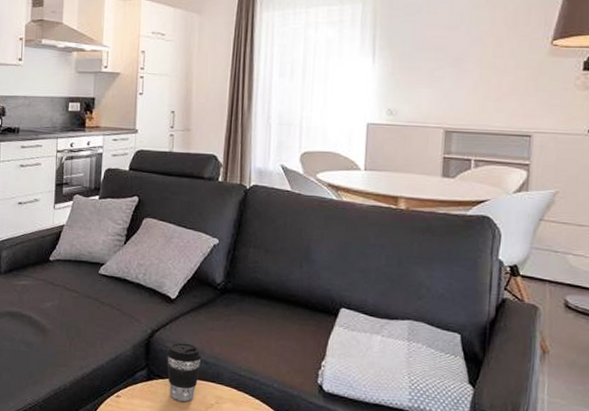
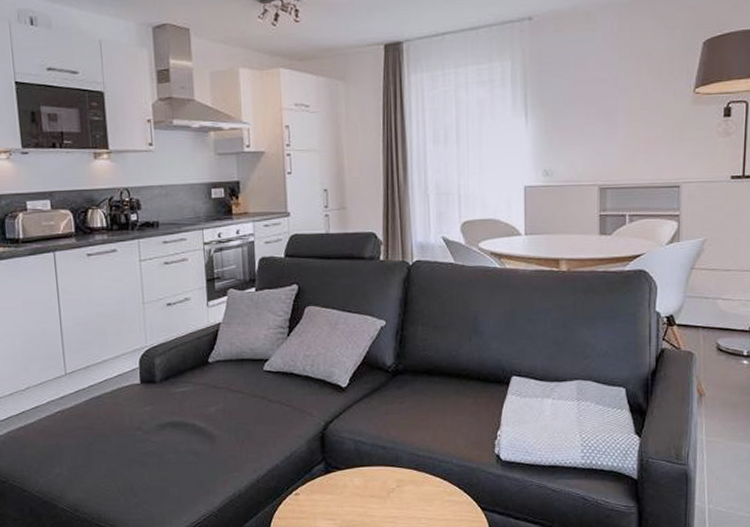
coffee cup: present [166,342,202,402] -> none [342,431,379,490]

